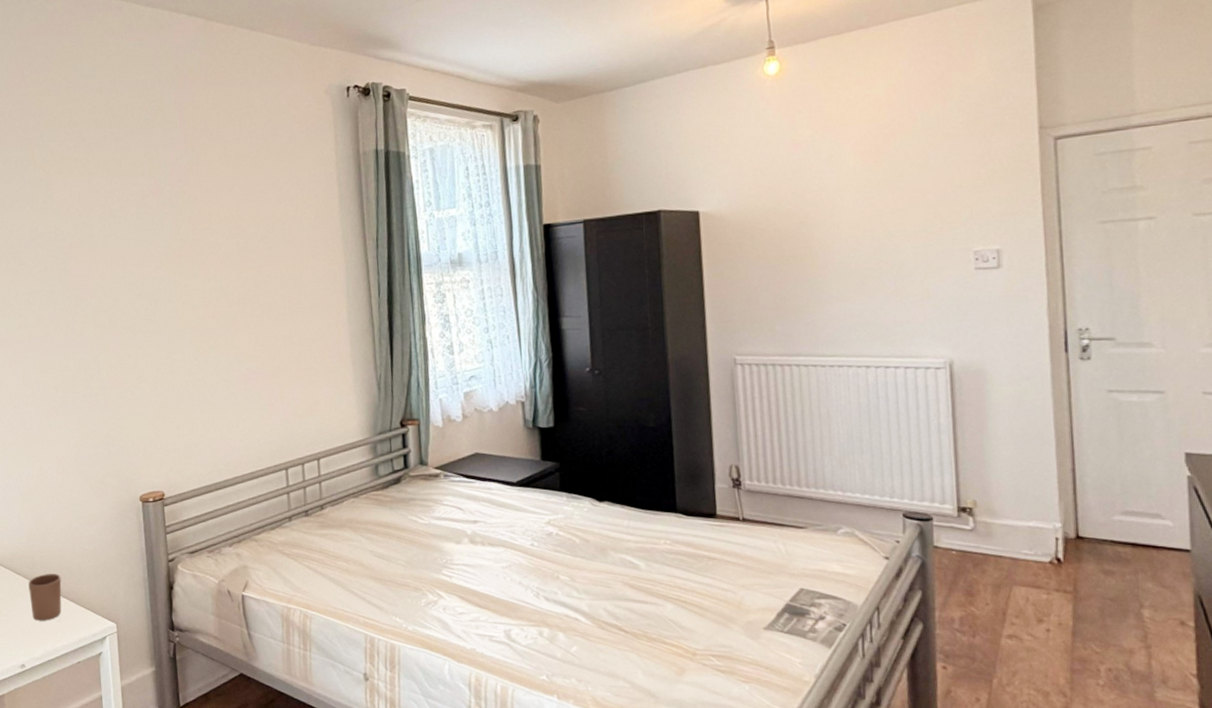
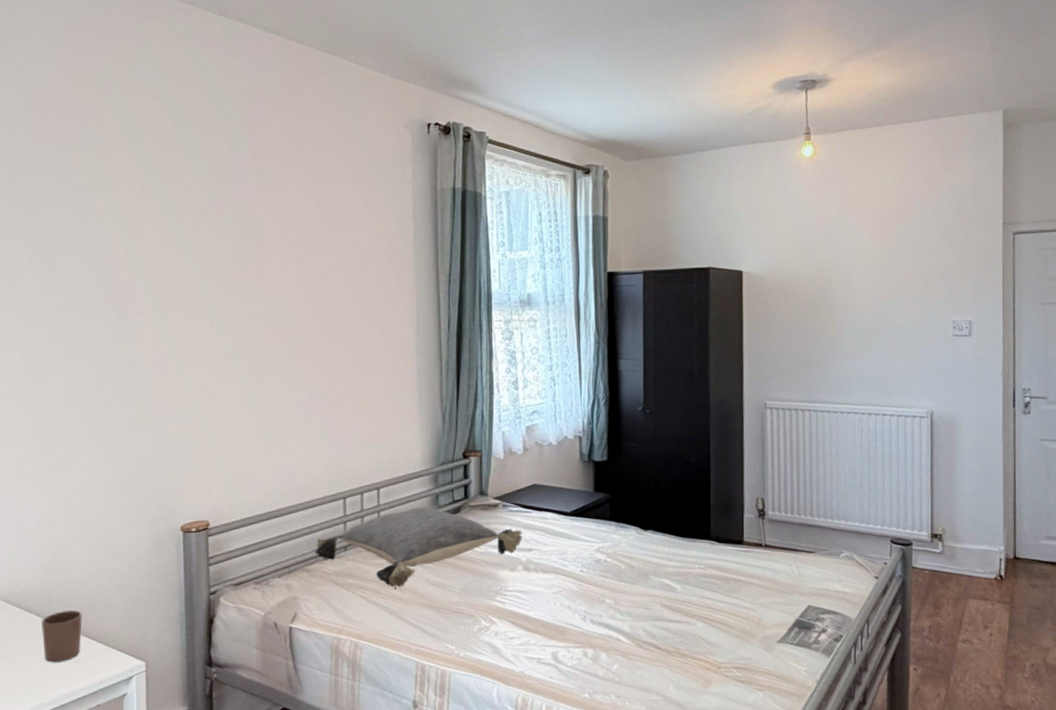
pillow: none [261,477,467,559] -> present [314,507,522,588]

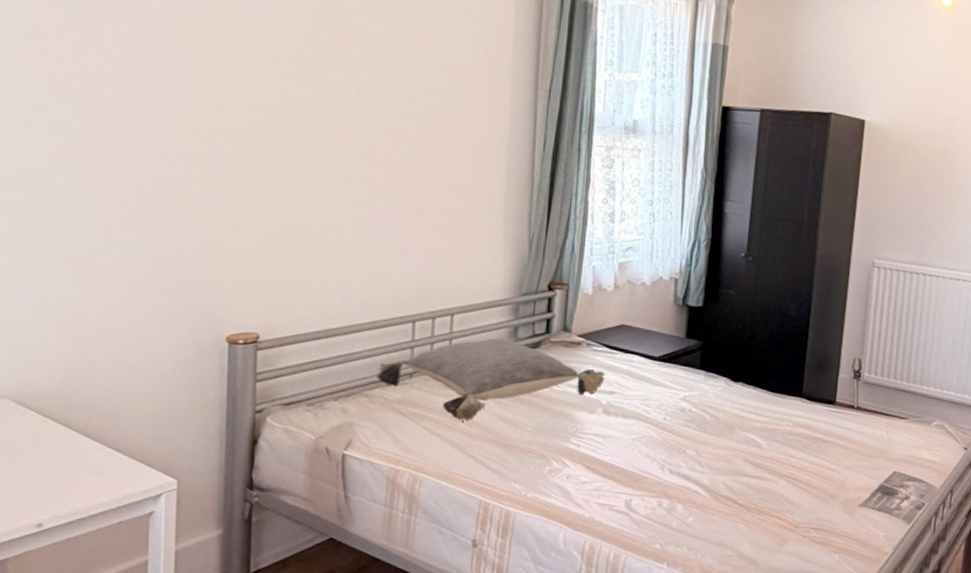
mug: present [41,610,83,663] -> none [59,418,107,473]

